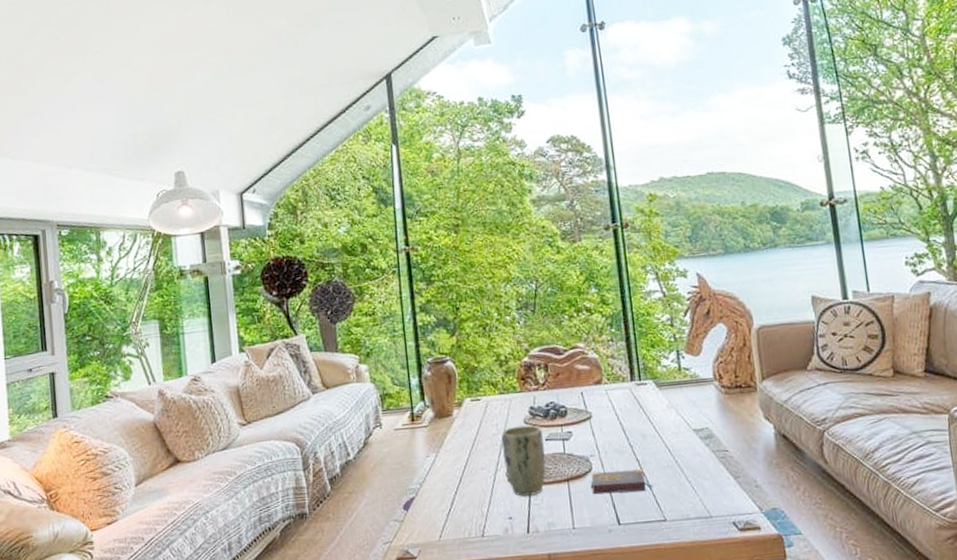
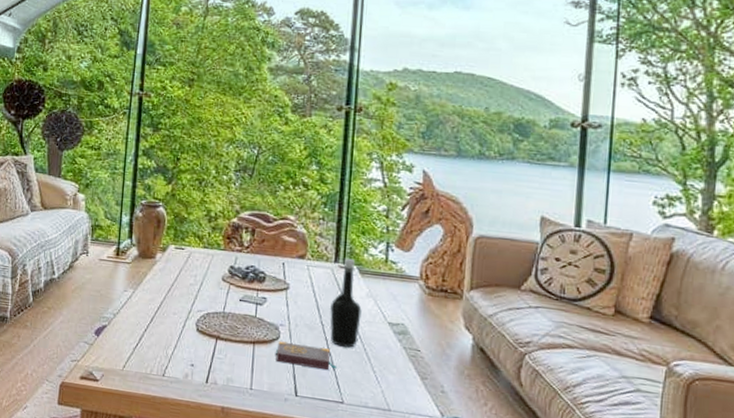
plant pot: present [501,425,547,496] -> none [196,281,239,350]
bottle: none [634,374,668,464] -> present [329,258,362,348]

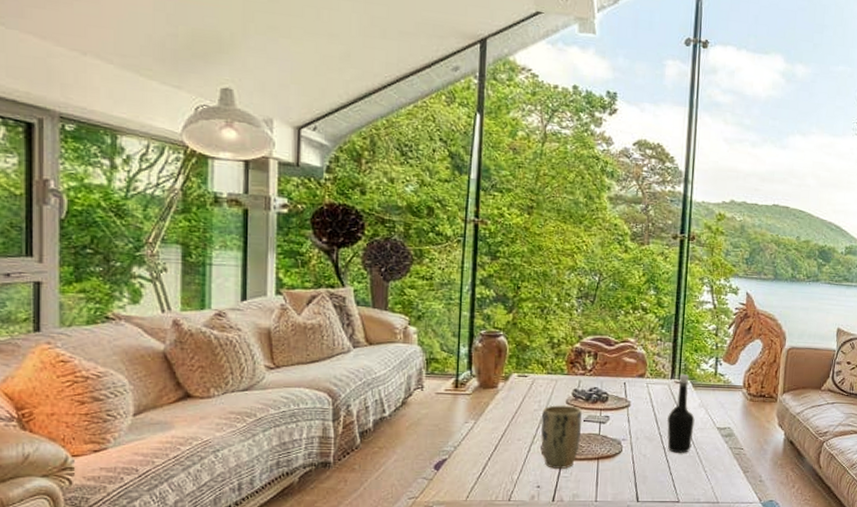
plant pot: none [196,281,239,350] -> present [541,405,583,469]
book: present [275,341,337,370] -> none [617,454,673,475]

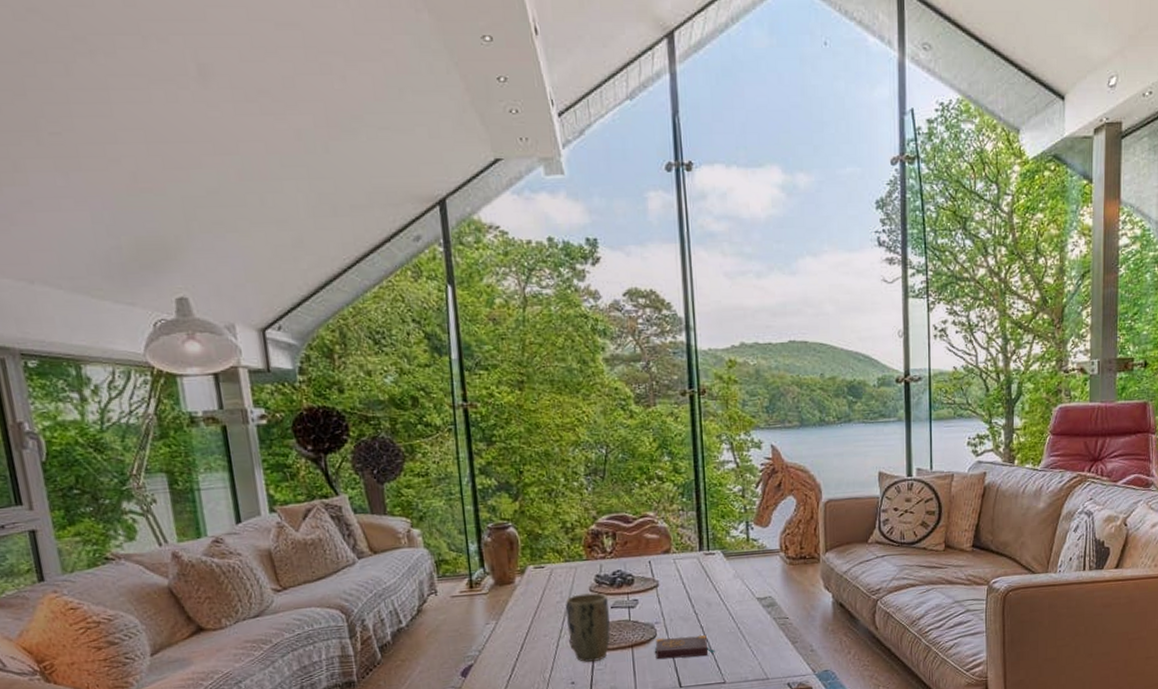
book: none [617,454,673,475] -> present [654,635,715,660]
bottle: present [666,374,695,453] -> none [700,544,732,631]

